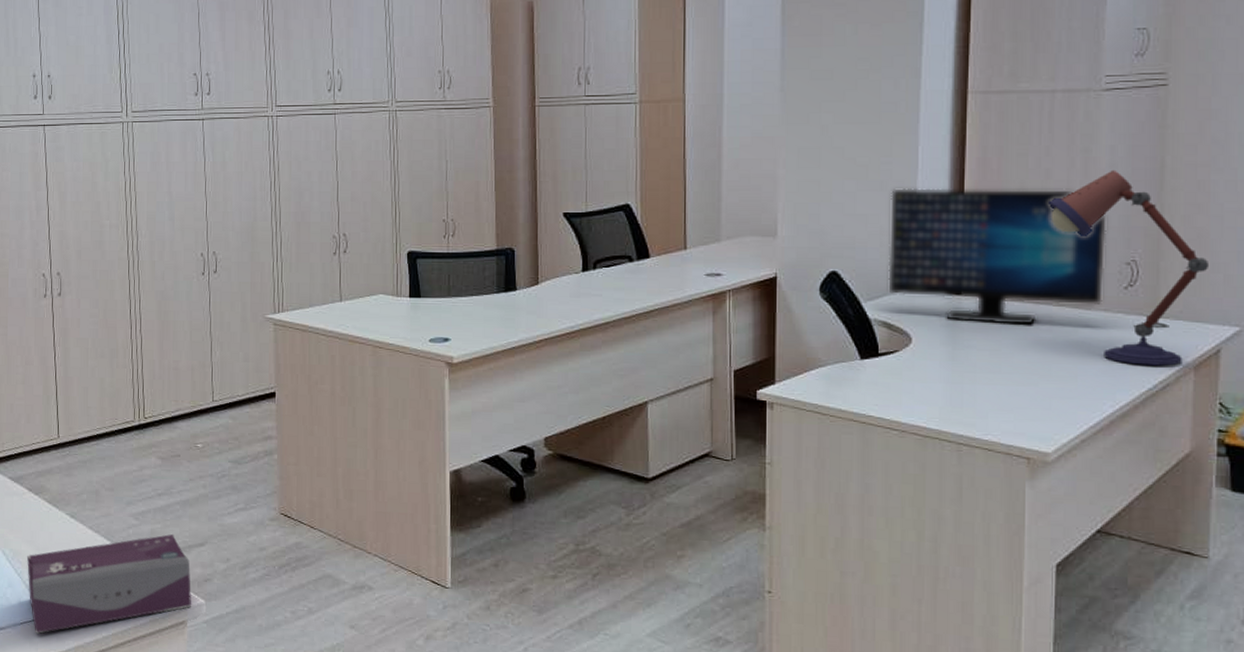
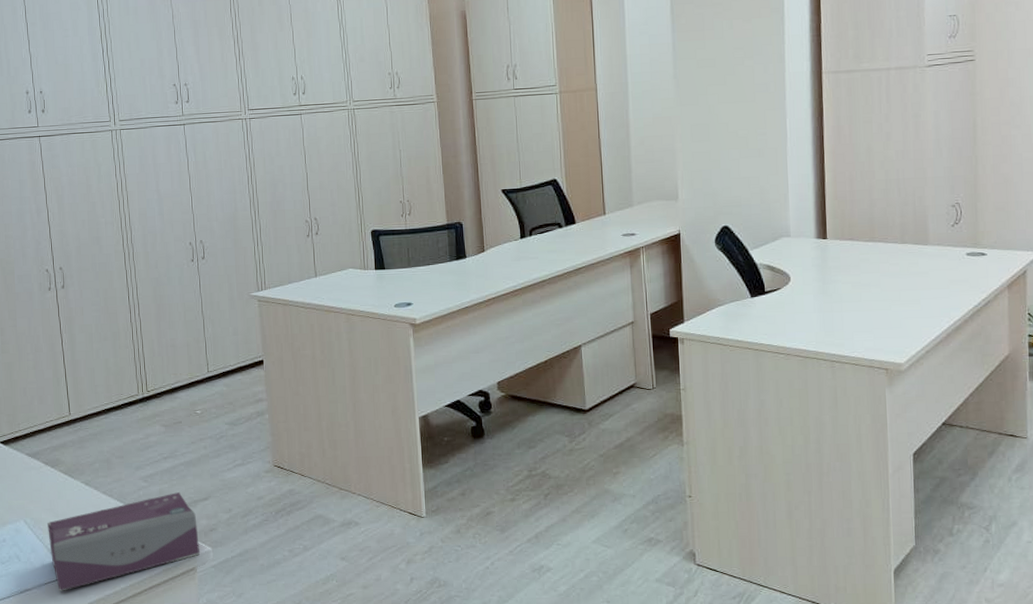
computer monitor: present [887,188,1108,326] -> none [766,147,937,262]
desk lamp: present [1049,169,1208,366] -> none [890,130,1014,287]

